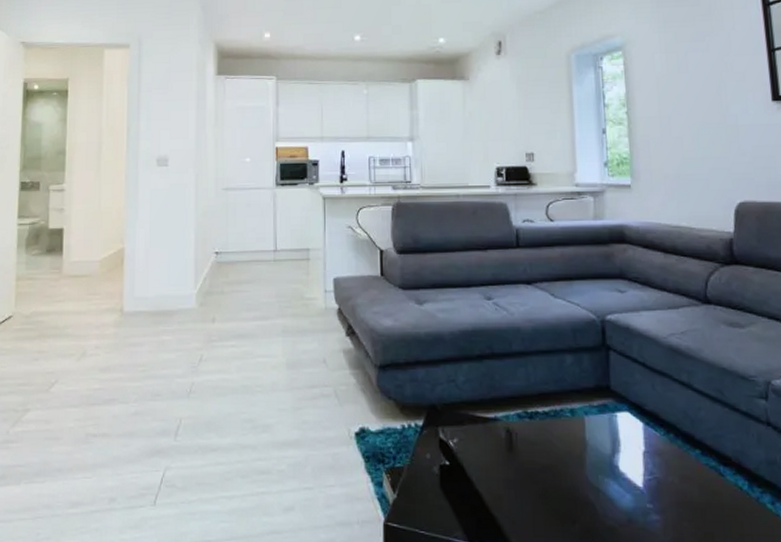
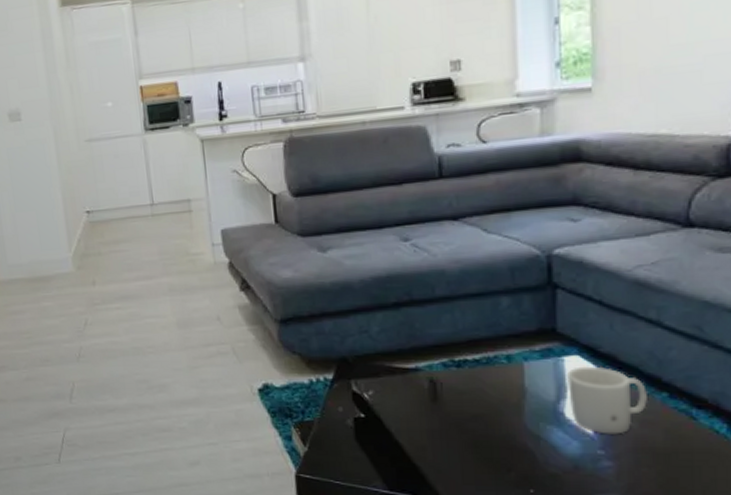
mug: none [619,422,685,489] -> present [566,366,647,434]

